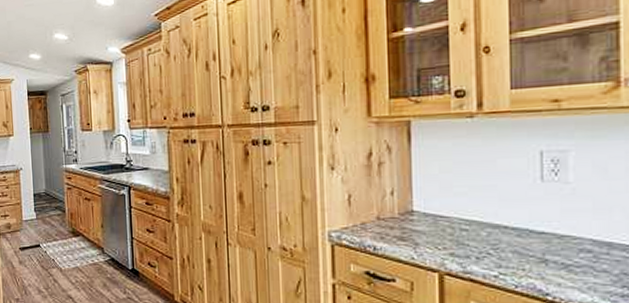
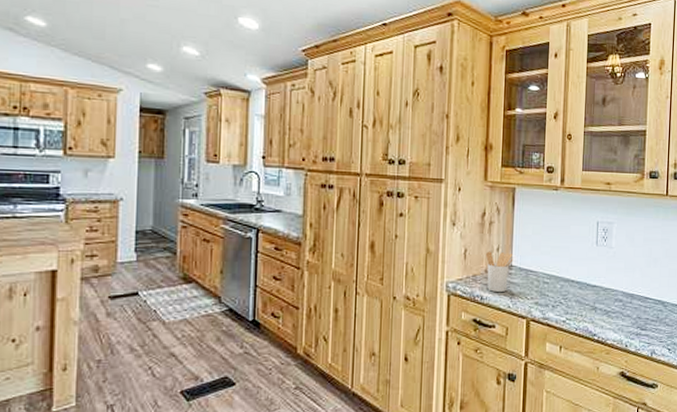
utensil holder: none [375,195,415,241] -> present [485,251,514,292]

